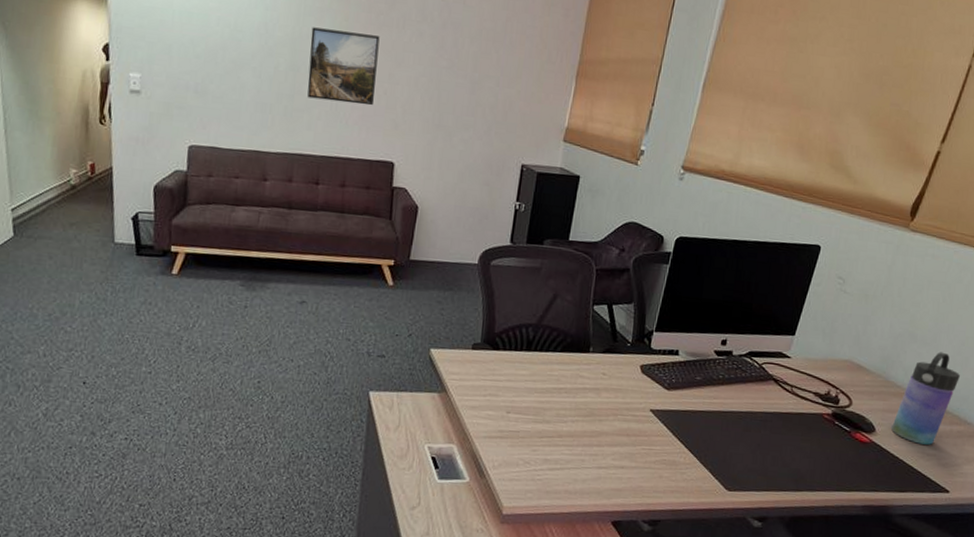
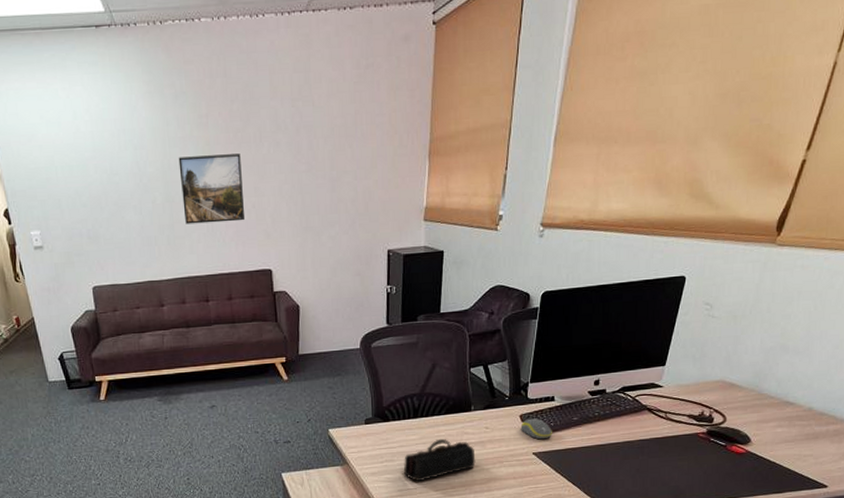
pencil case: none [507,378,588,425] -> present [403,438,476,482]
computer mouse: none [640,370,673,396] -> present [520,418,552,440]
water bottle: present [891,352,960,445] -> none [767,358,835,447]

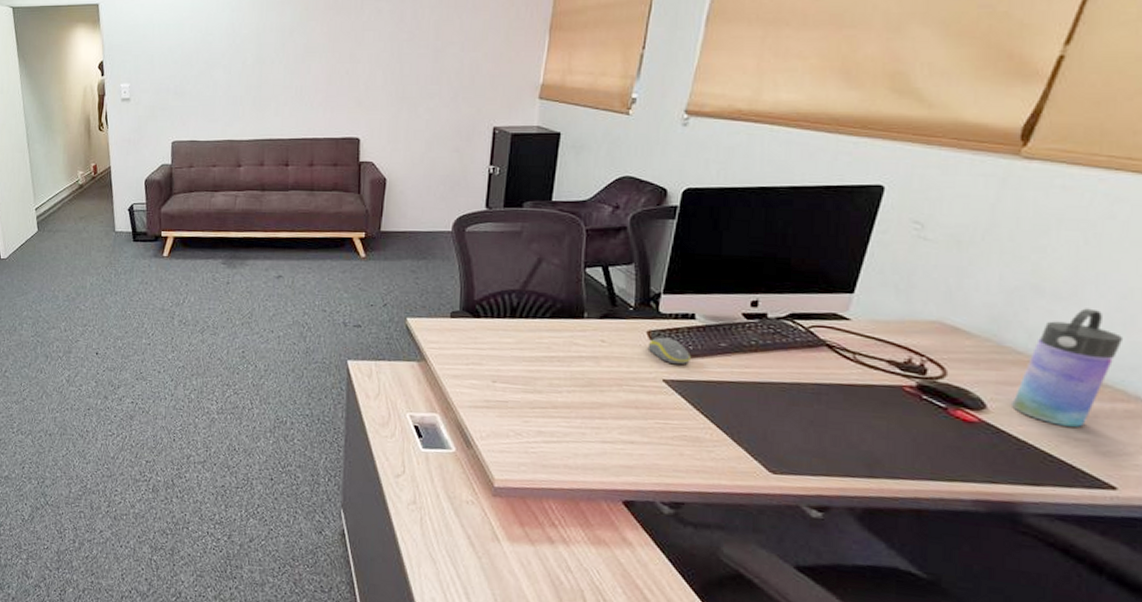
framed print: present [178,154,244,224] -> none [273,20,339,87]
pencil case: present [403,438,476,482] -> none [492,346,586,395]
water bottle: none [767,358,835,447] -> present [1012,308,1122,427]

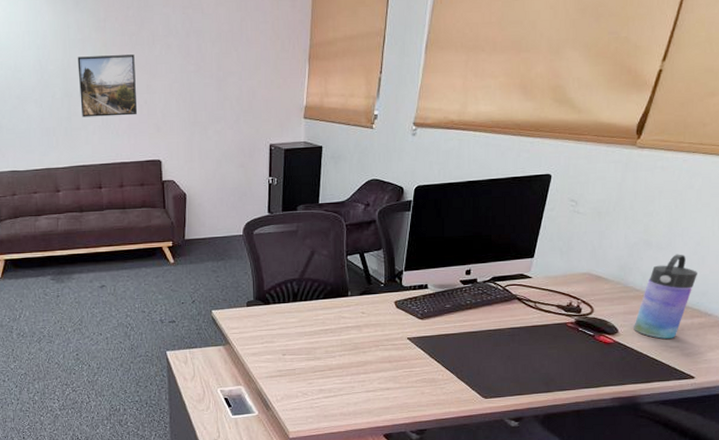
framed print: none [273,20,339,87] -> present [77,54,137,117]
computer mouse: present [647,337,691,365] -> none [395,305,426,325]

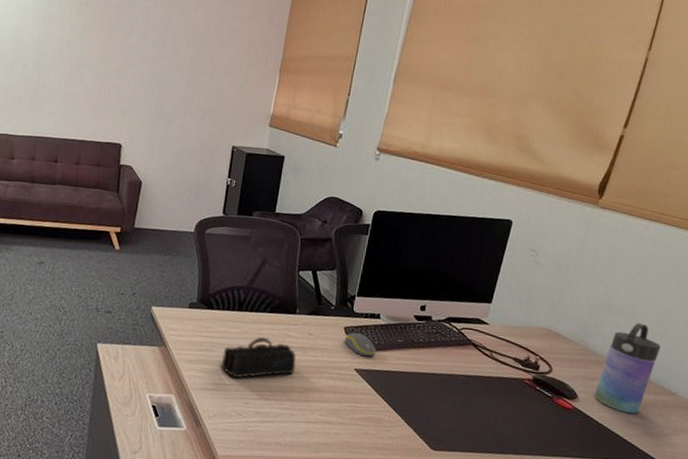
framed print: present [77,54,137,117] -> none [49,33,111,97]
pencil case: none [283,322,352,363] -> present [221,337,296,379]
computer mouse: none [395,305,426,325] -> present [344,332,376,357]

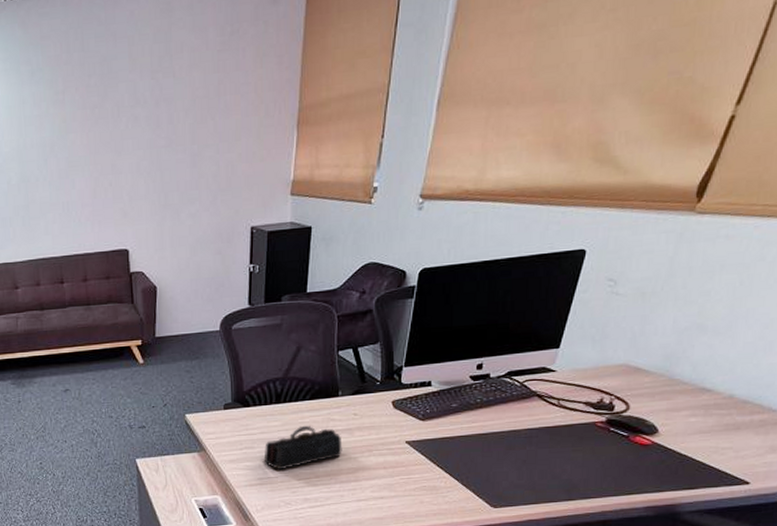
computer mouse: present [344,332,376,357] -> none [392,404,428,427]
water bottle: present [594,322,660,414] -> none [677,339,762,439]

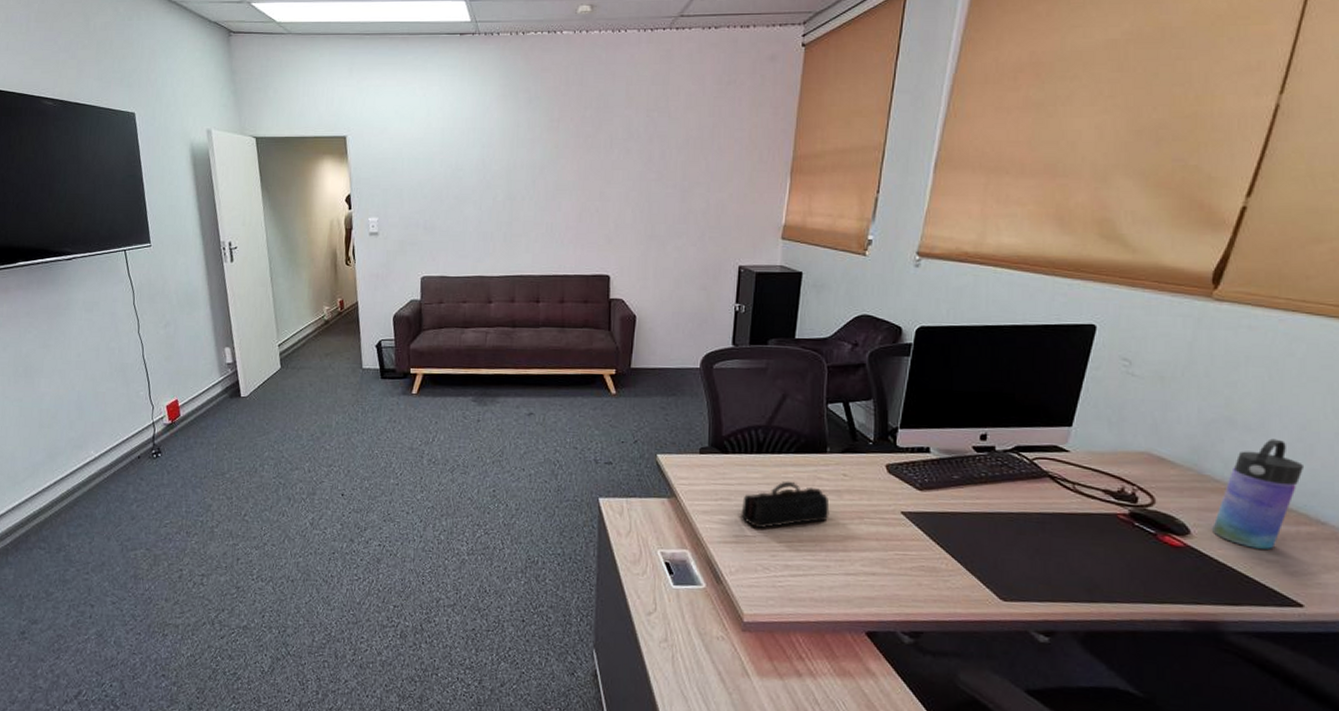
water bottle: none [677,339,762,439] -> present [1212,438,1303,549]

